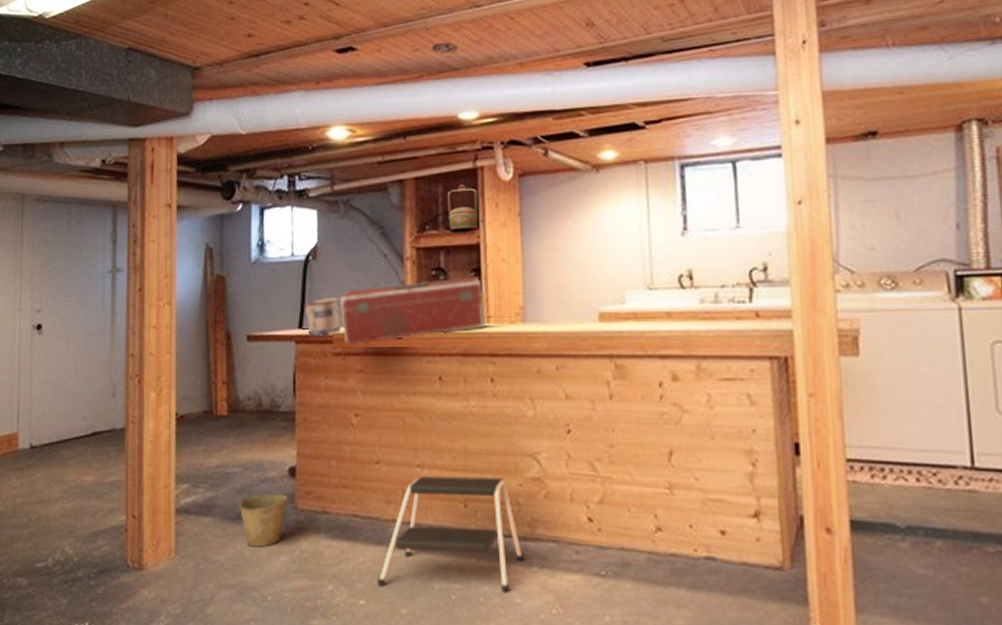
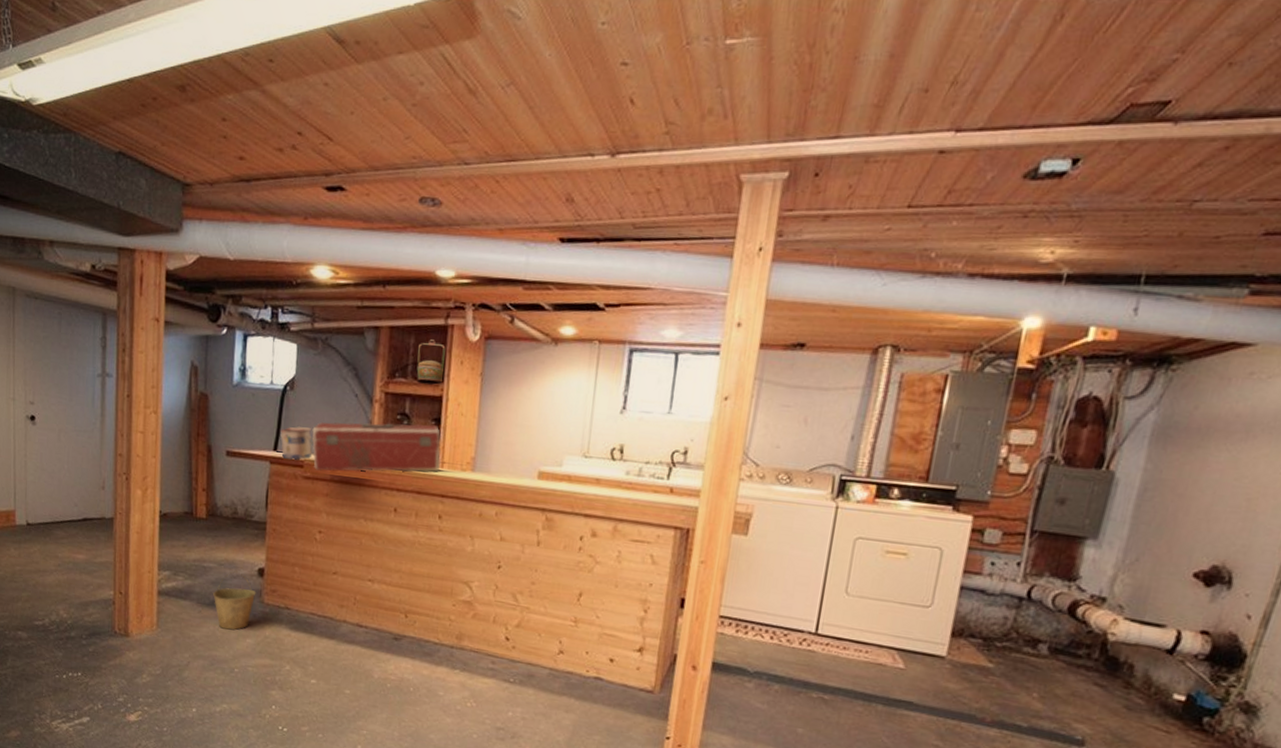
step stool: present [377,476,525,592] -> none [327,588,450,686]

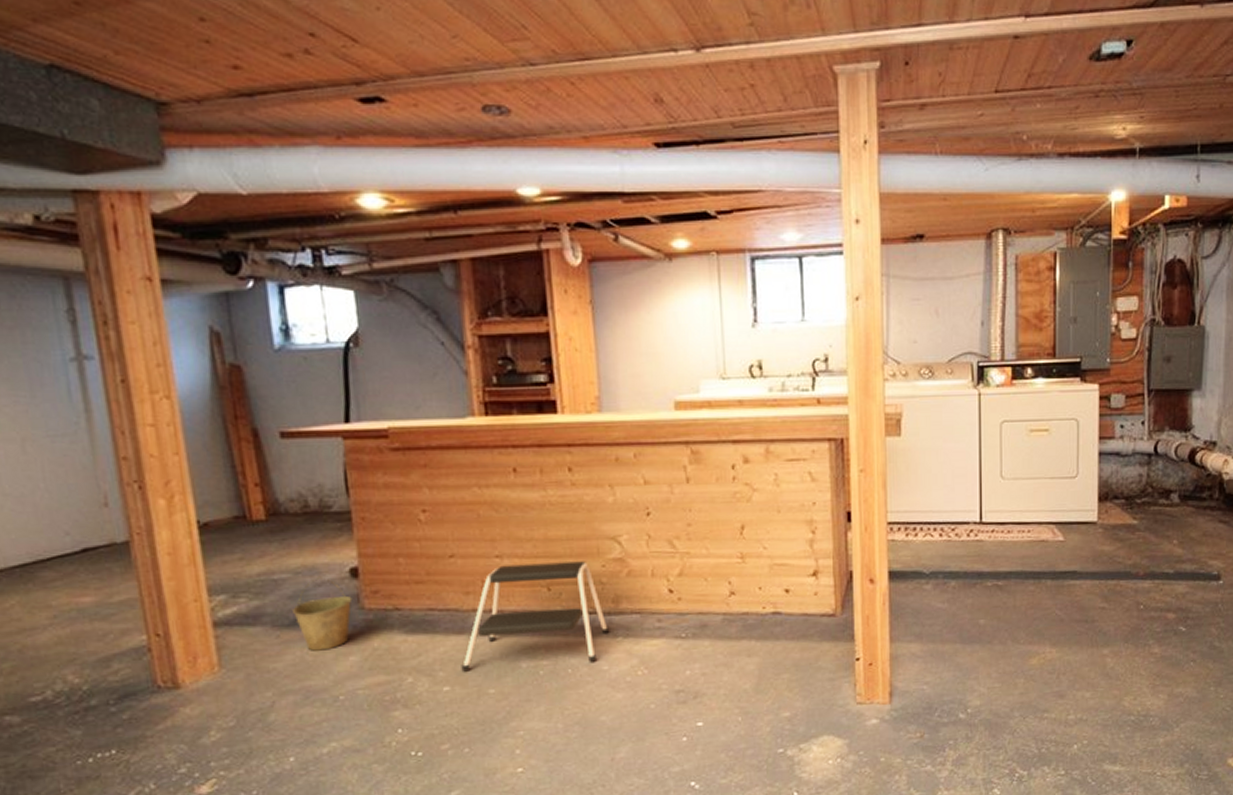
paint can: present [280,426,314,461] -> none [350,389,398,432]
toolbox: present [312,422,441,473] -> none [392,366,560,438]
step stool: none [327,588,450,686] -> present [461,561,610,672]
decorative basket: present [416,339,446,384] -> none [510,269,547,319]

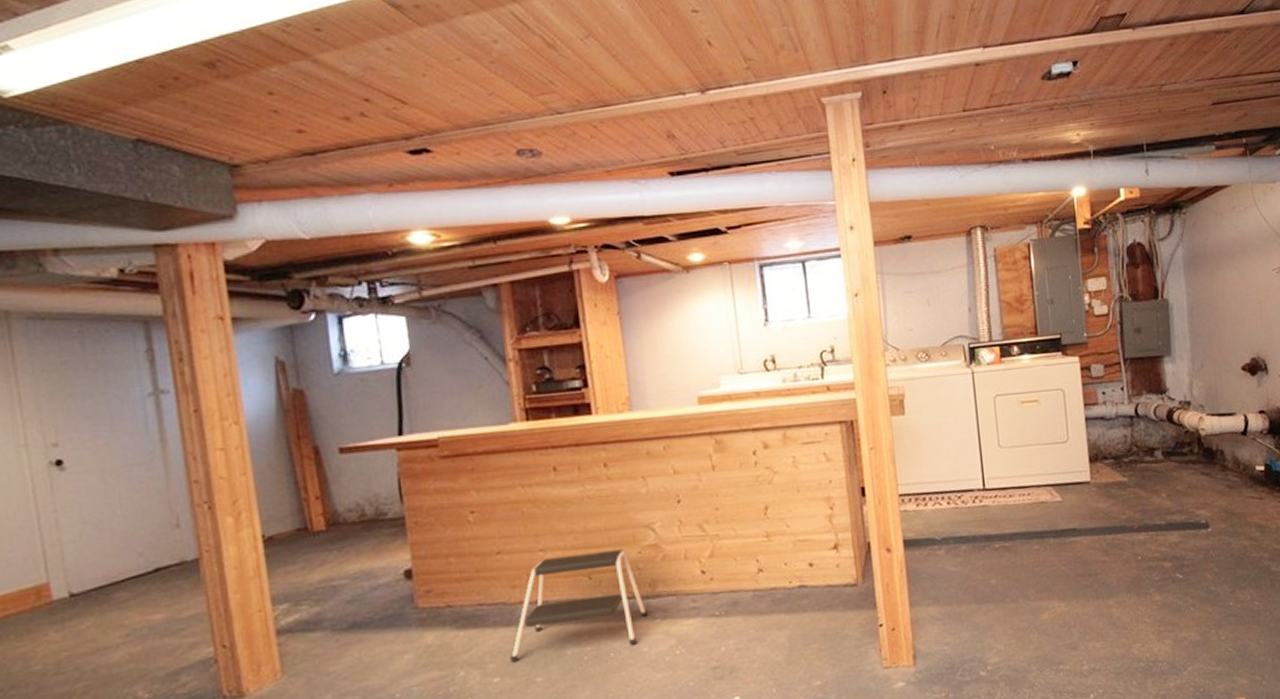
bucket: present [293,576,353,652] -> none [351,580,407,653]

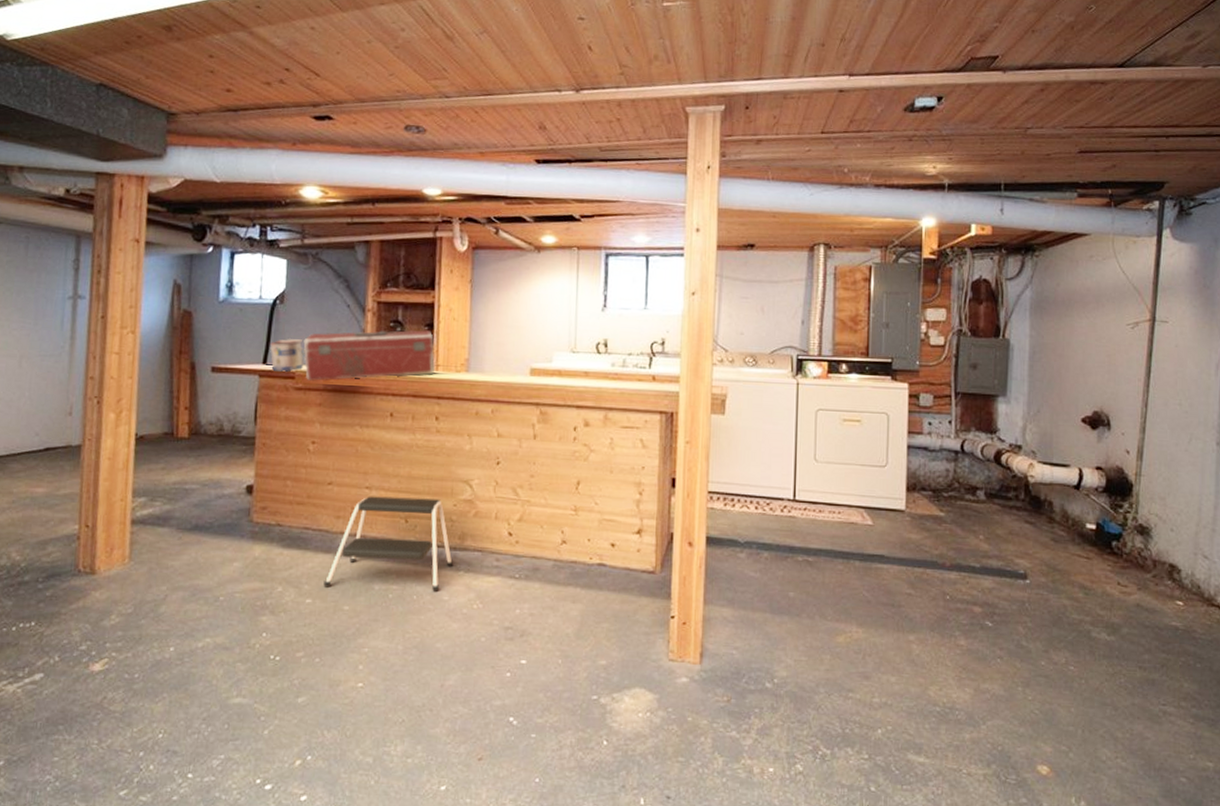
paint can: none [403,402,447,443] -> present [270,339,306,373]
toolbox: none [441,372,594,447] -> present [303,330,435,381]

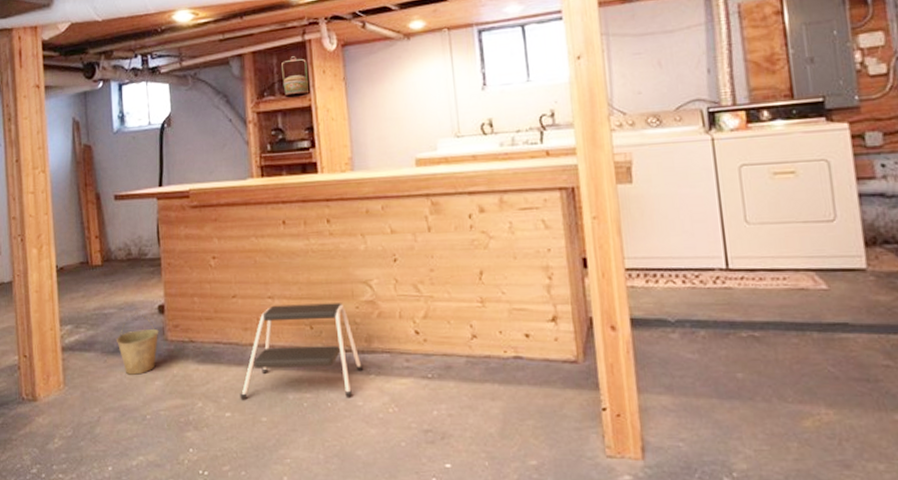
bucket: none [195,490,245,556] -> present [117,312,159,376]
paint can: present [270,339,306,373] -> none [163,159,197,193]
toolbox: present [303,330,435,381] -> none [193,134,320,198]
decorative basket: none [408,251,435,292] -> present [281,56,310,97]

